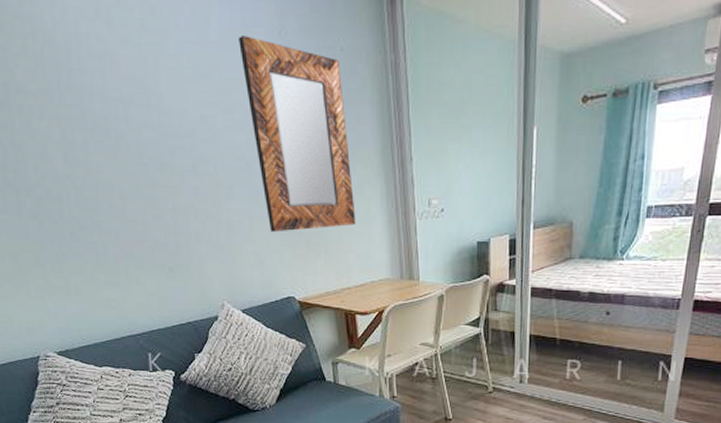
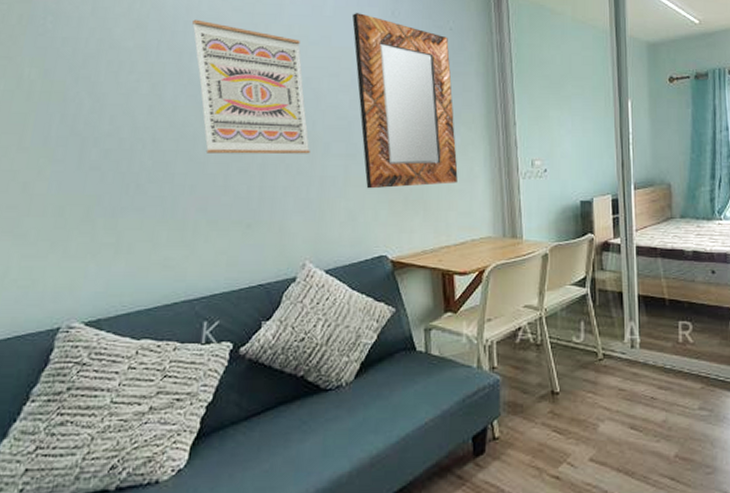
wall art: none [85,54,215,200] -> present [192,19,310,155]

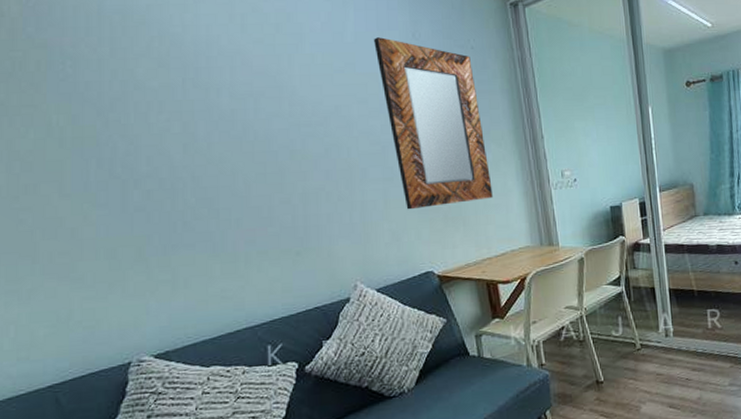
wall art: present [192,19,310,155] -> none [214,54,348,187]

